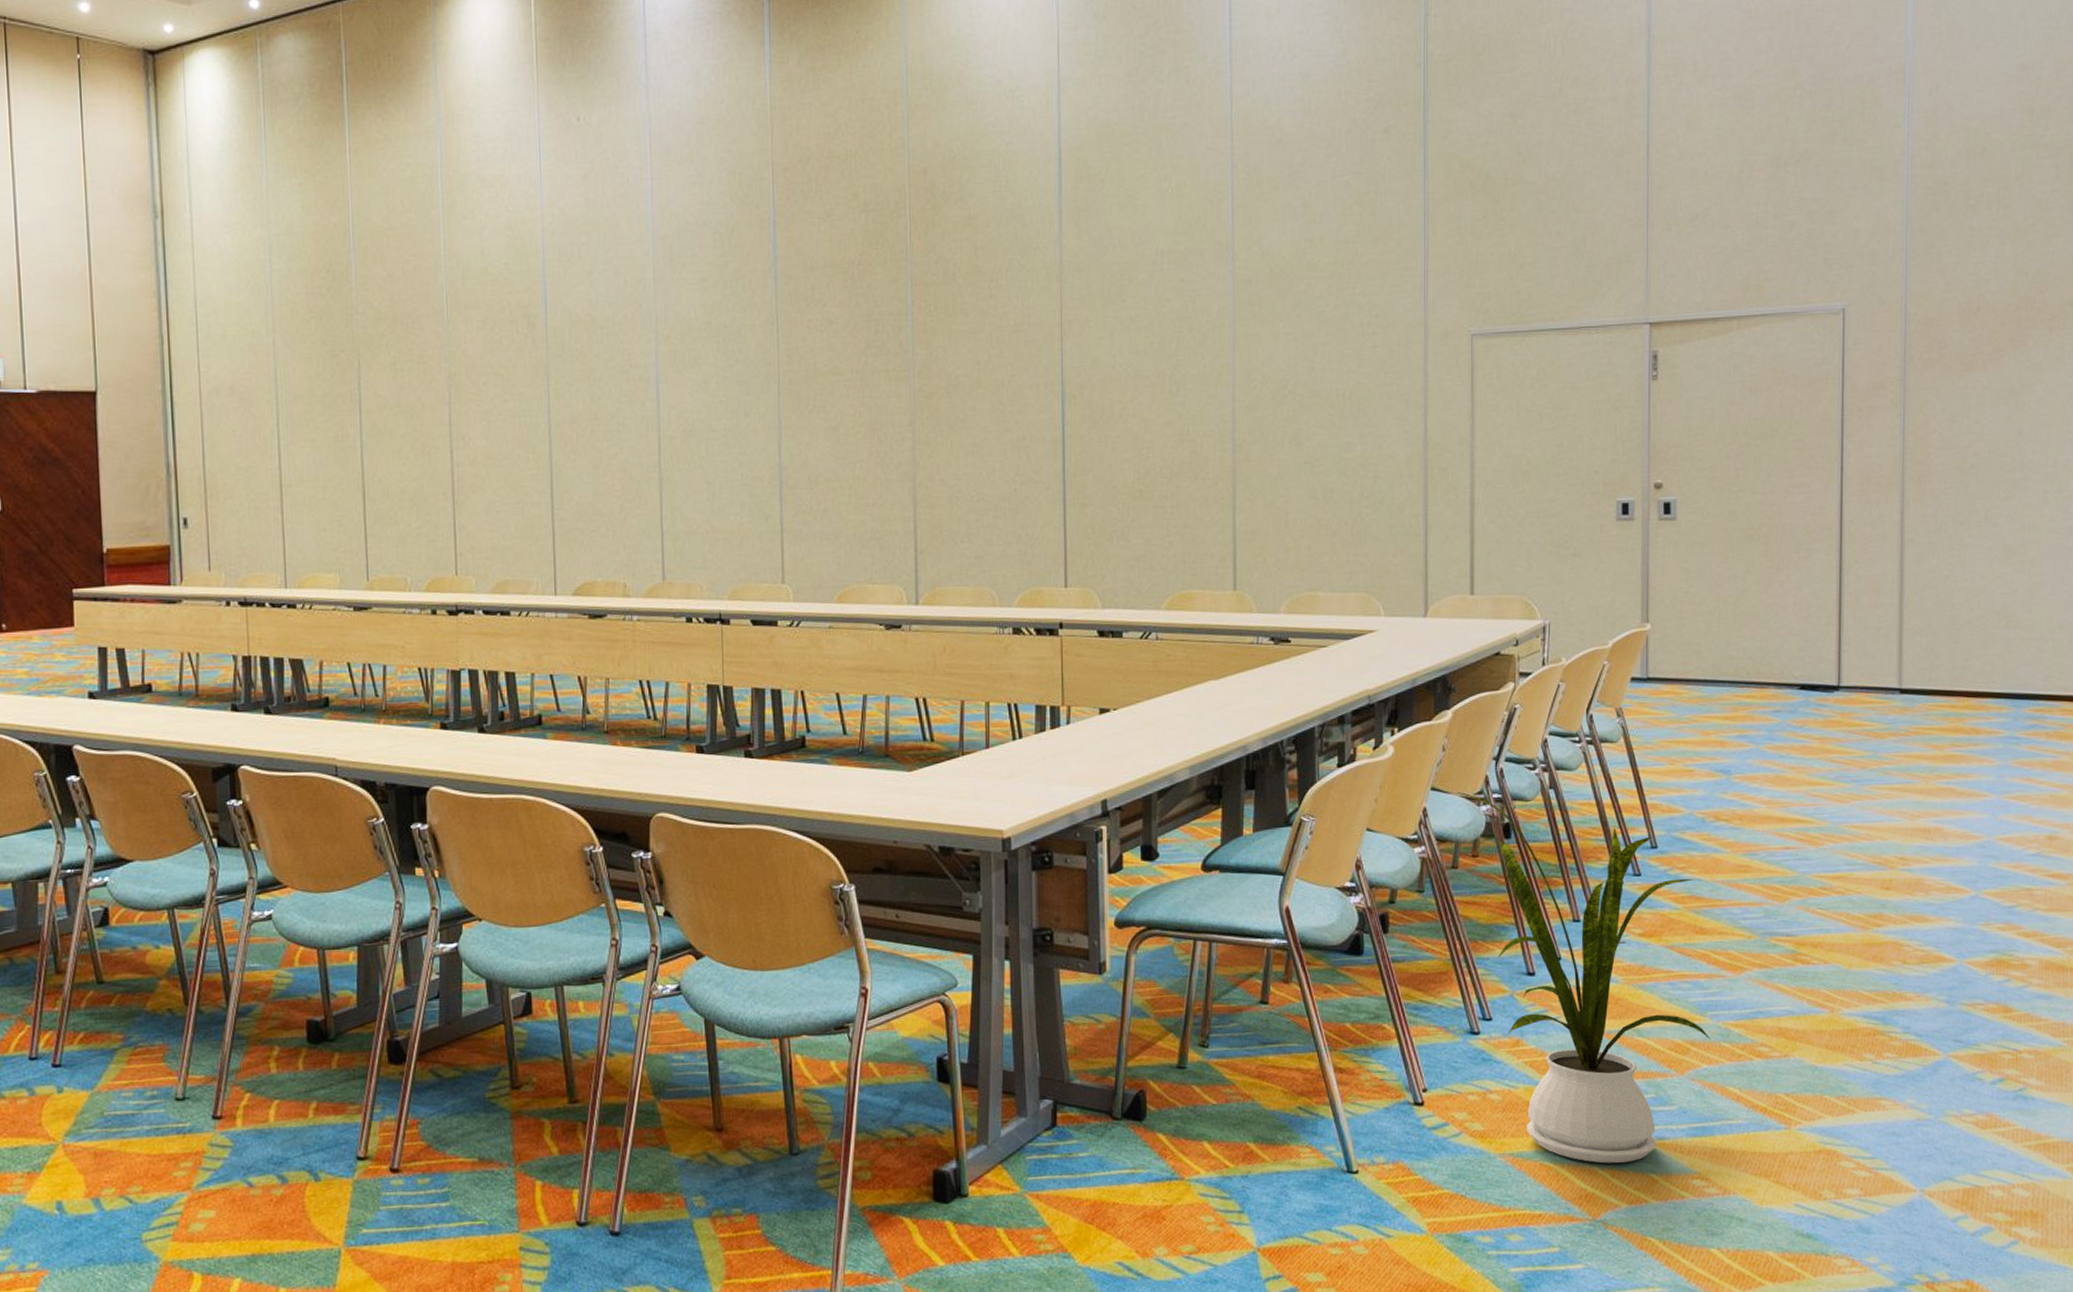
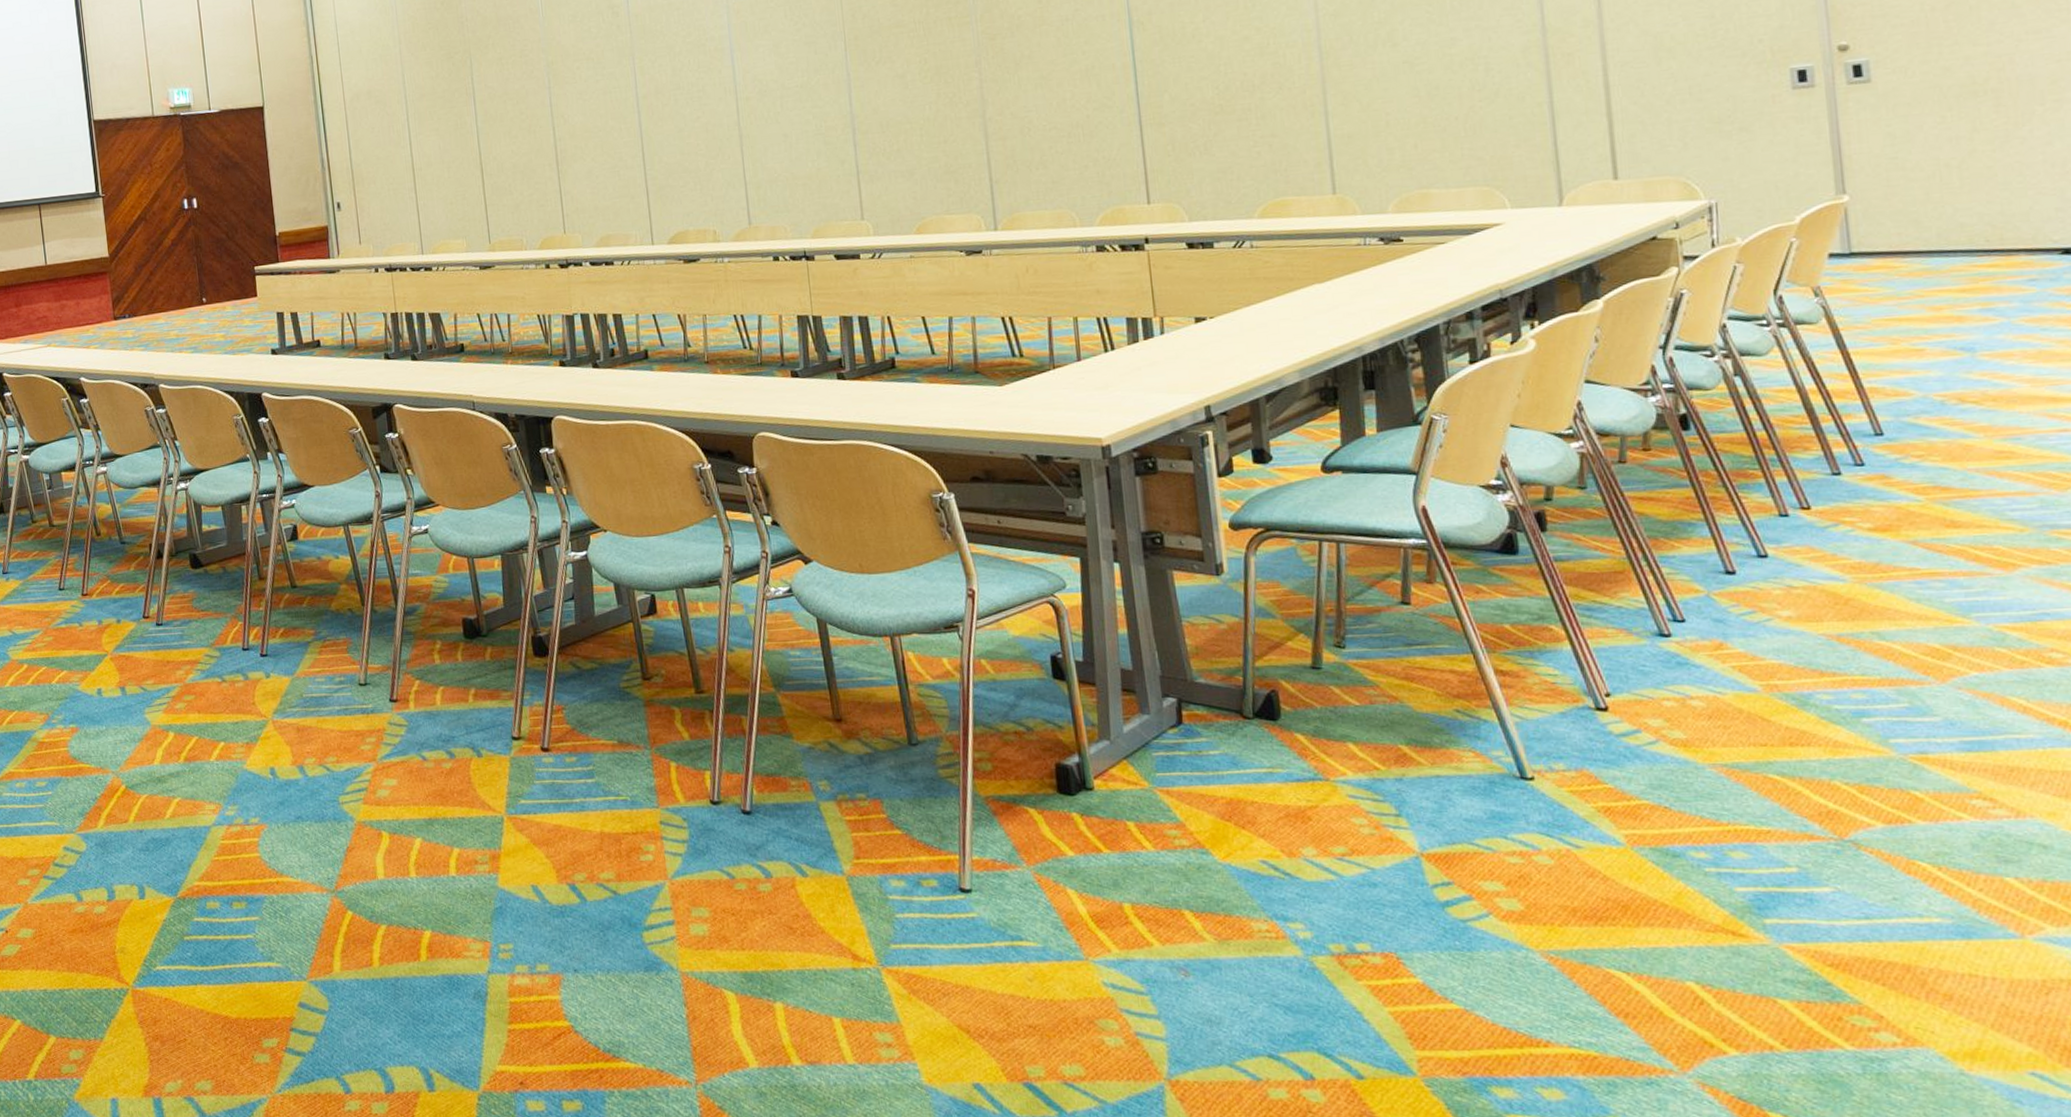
house plant: present [1456,791,1710,1164] -> none [1617,383,1979,778]

